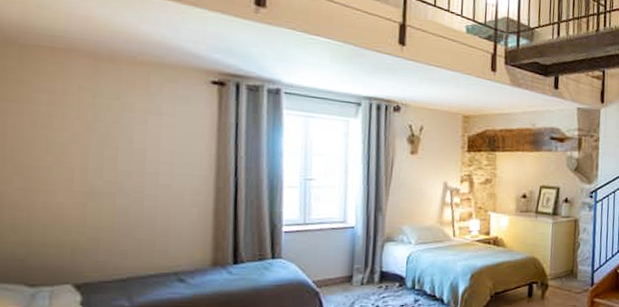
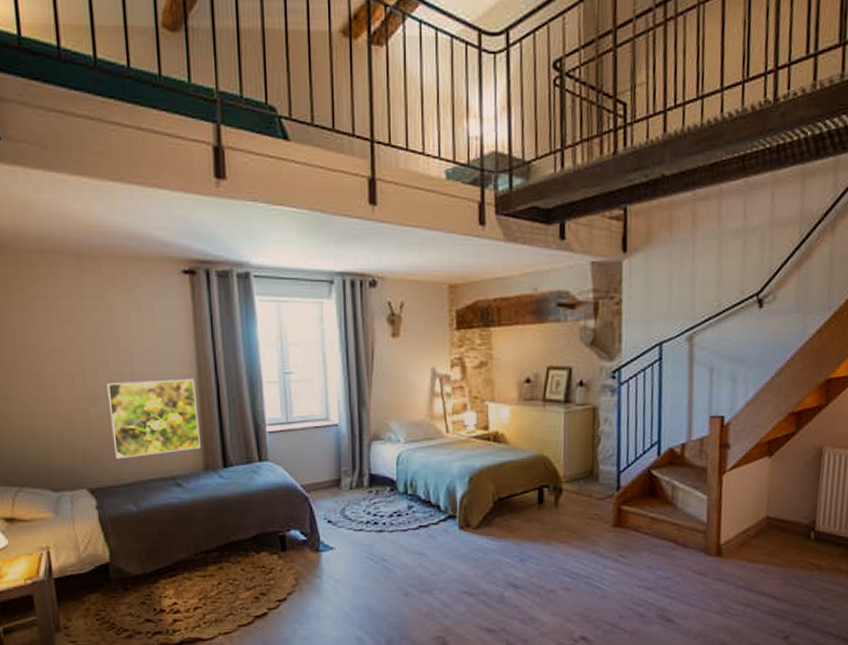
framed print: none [111,179,212,255] -> present [107,378,200,460]

